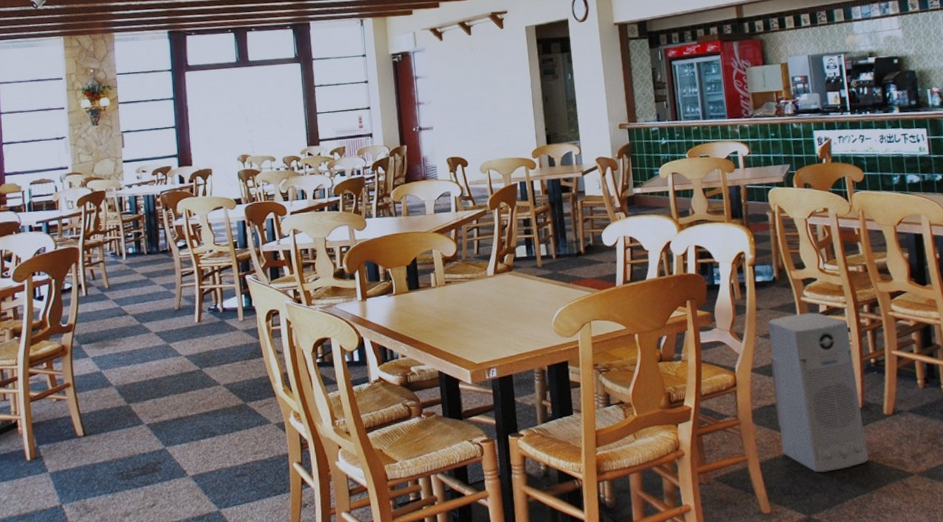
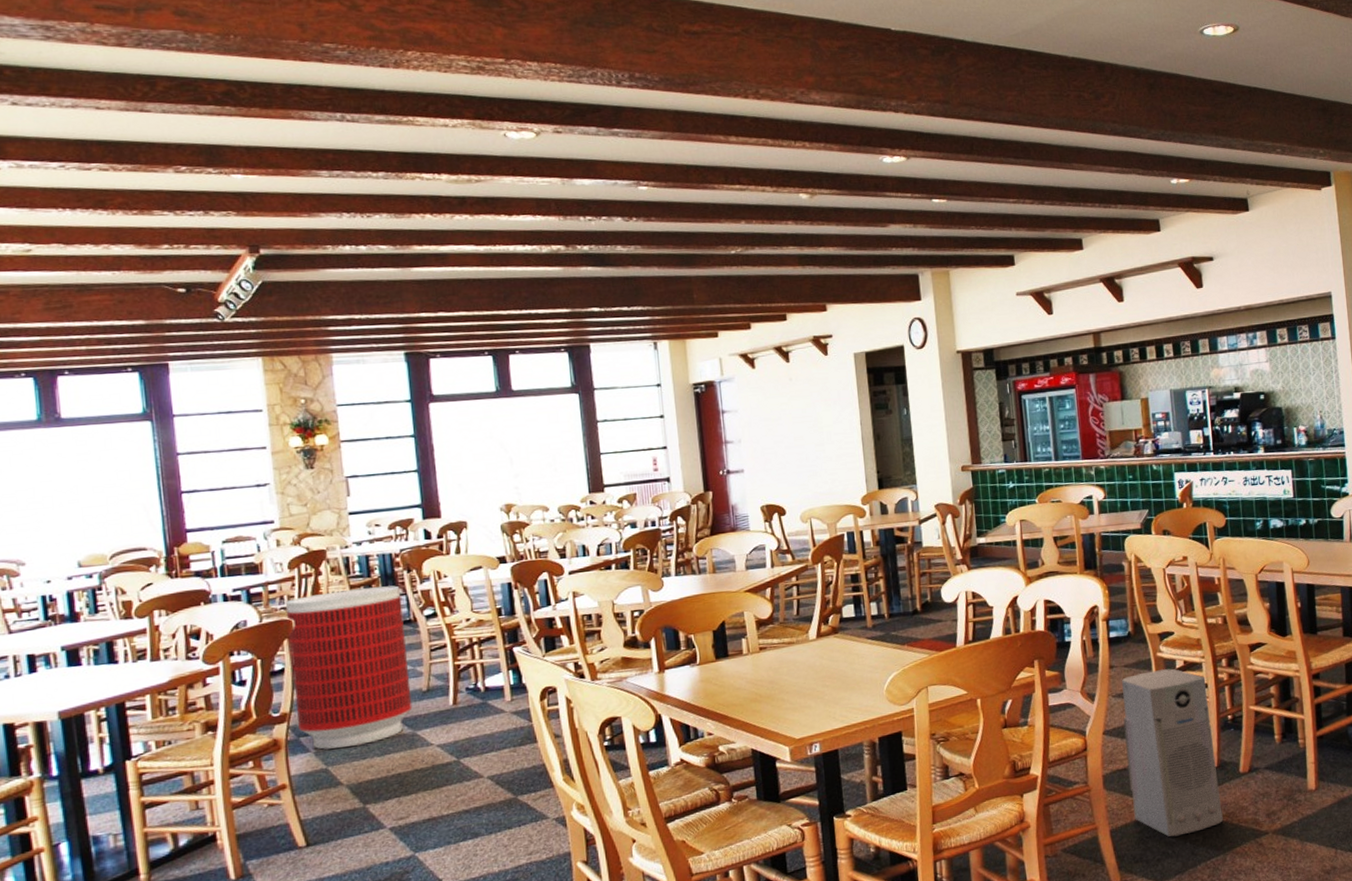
trash can: none [74,221,167,356] -> present [285,585,413,750]

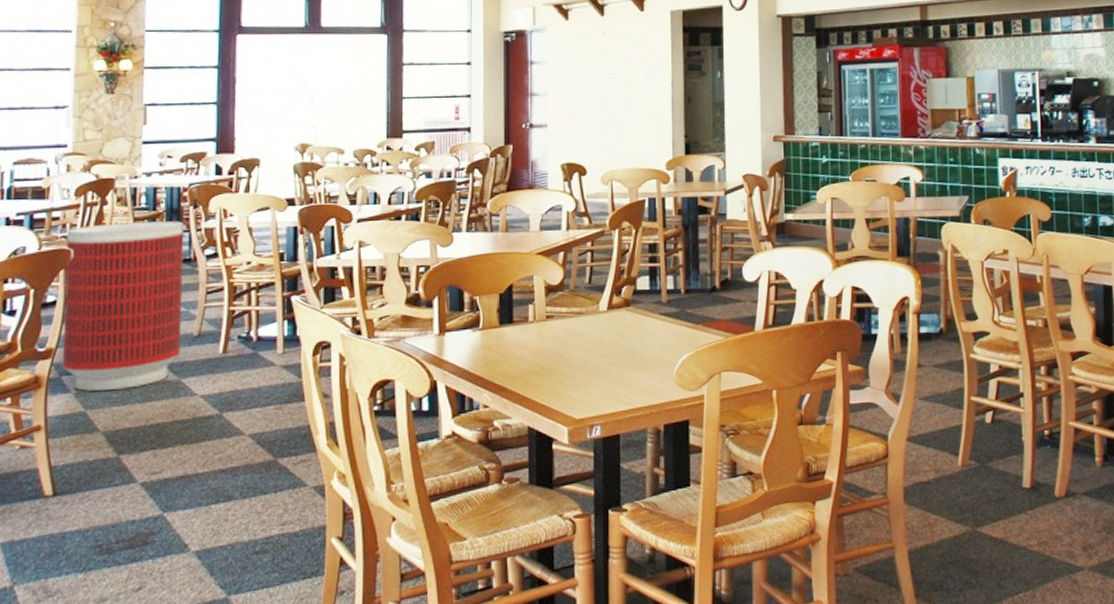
air purifier: present [1122,668,1223,837] -> none [930,372,1034,565]

